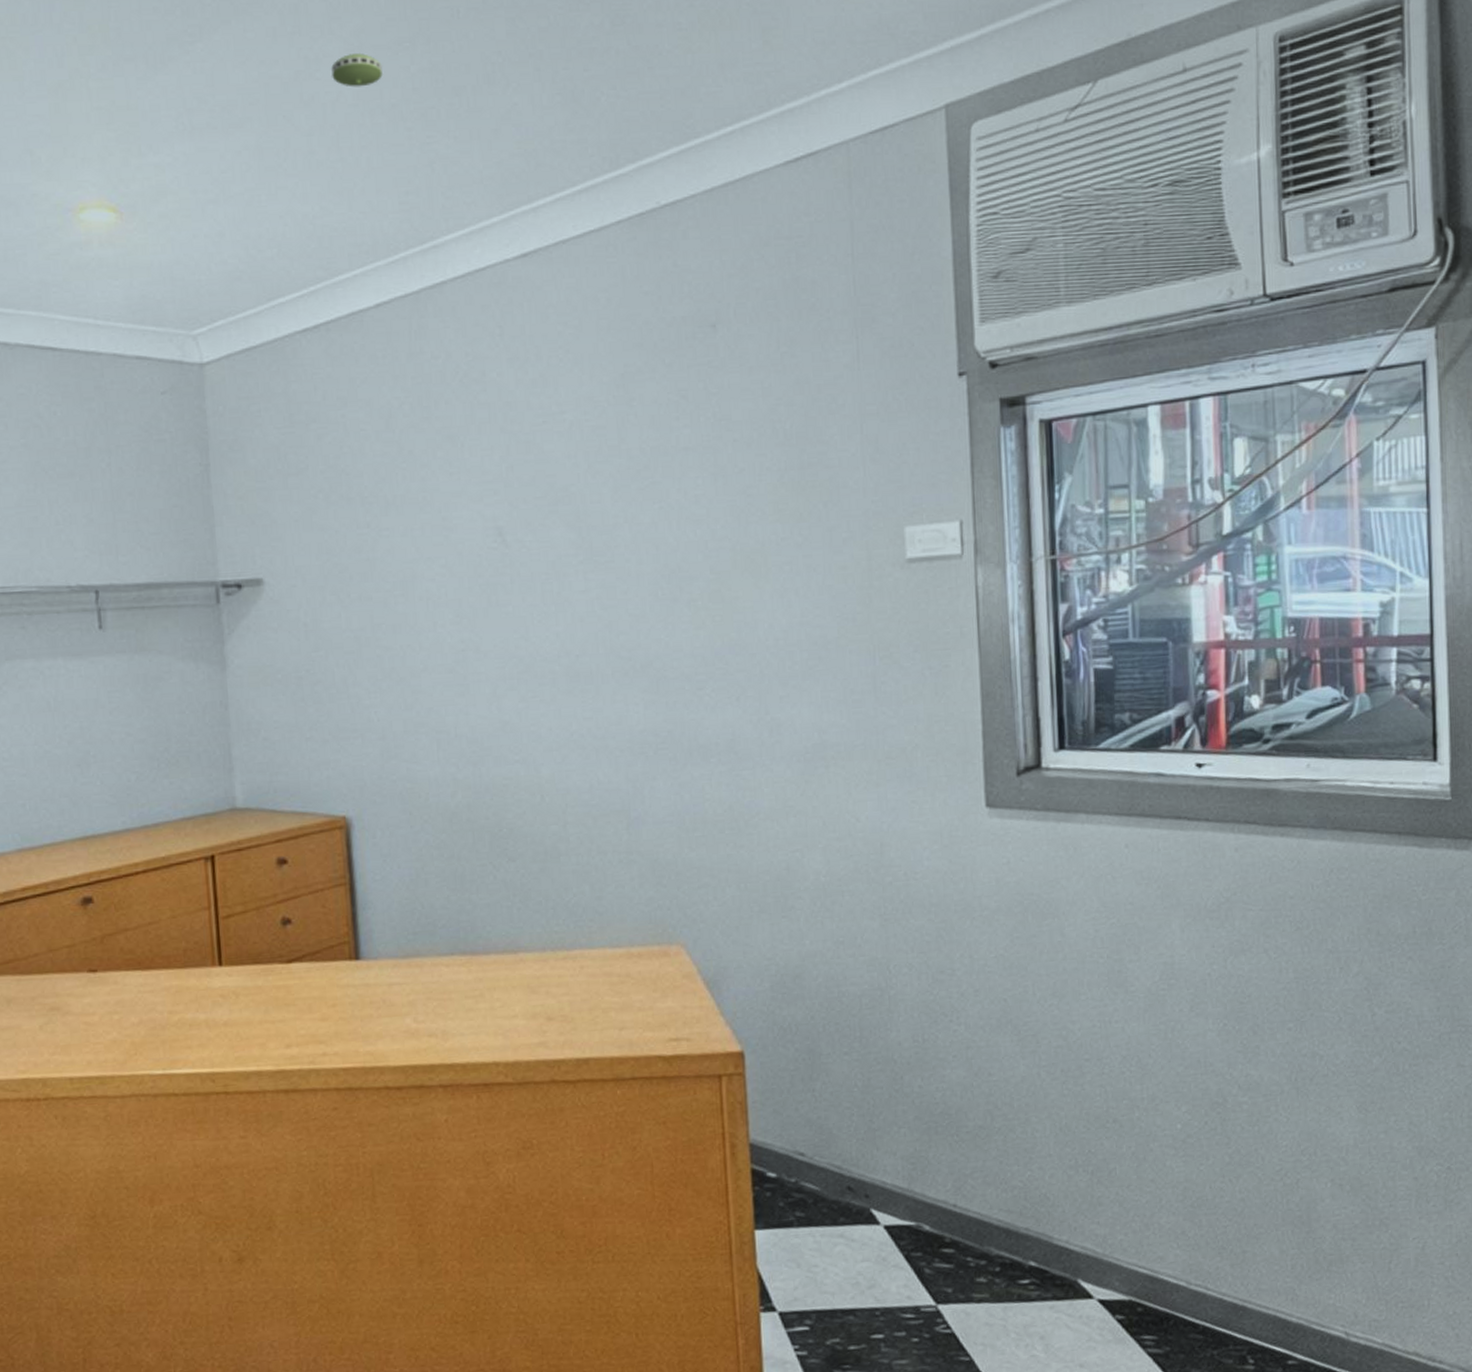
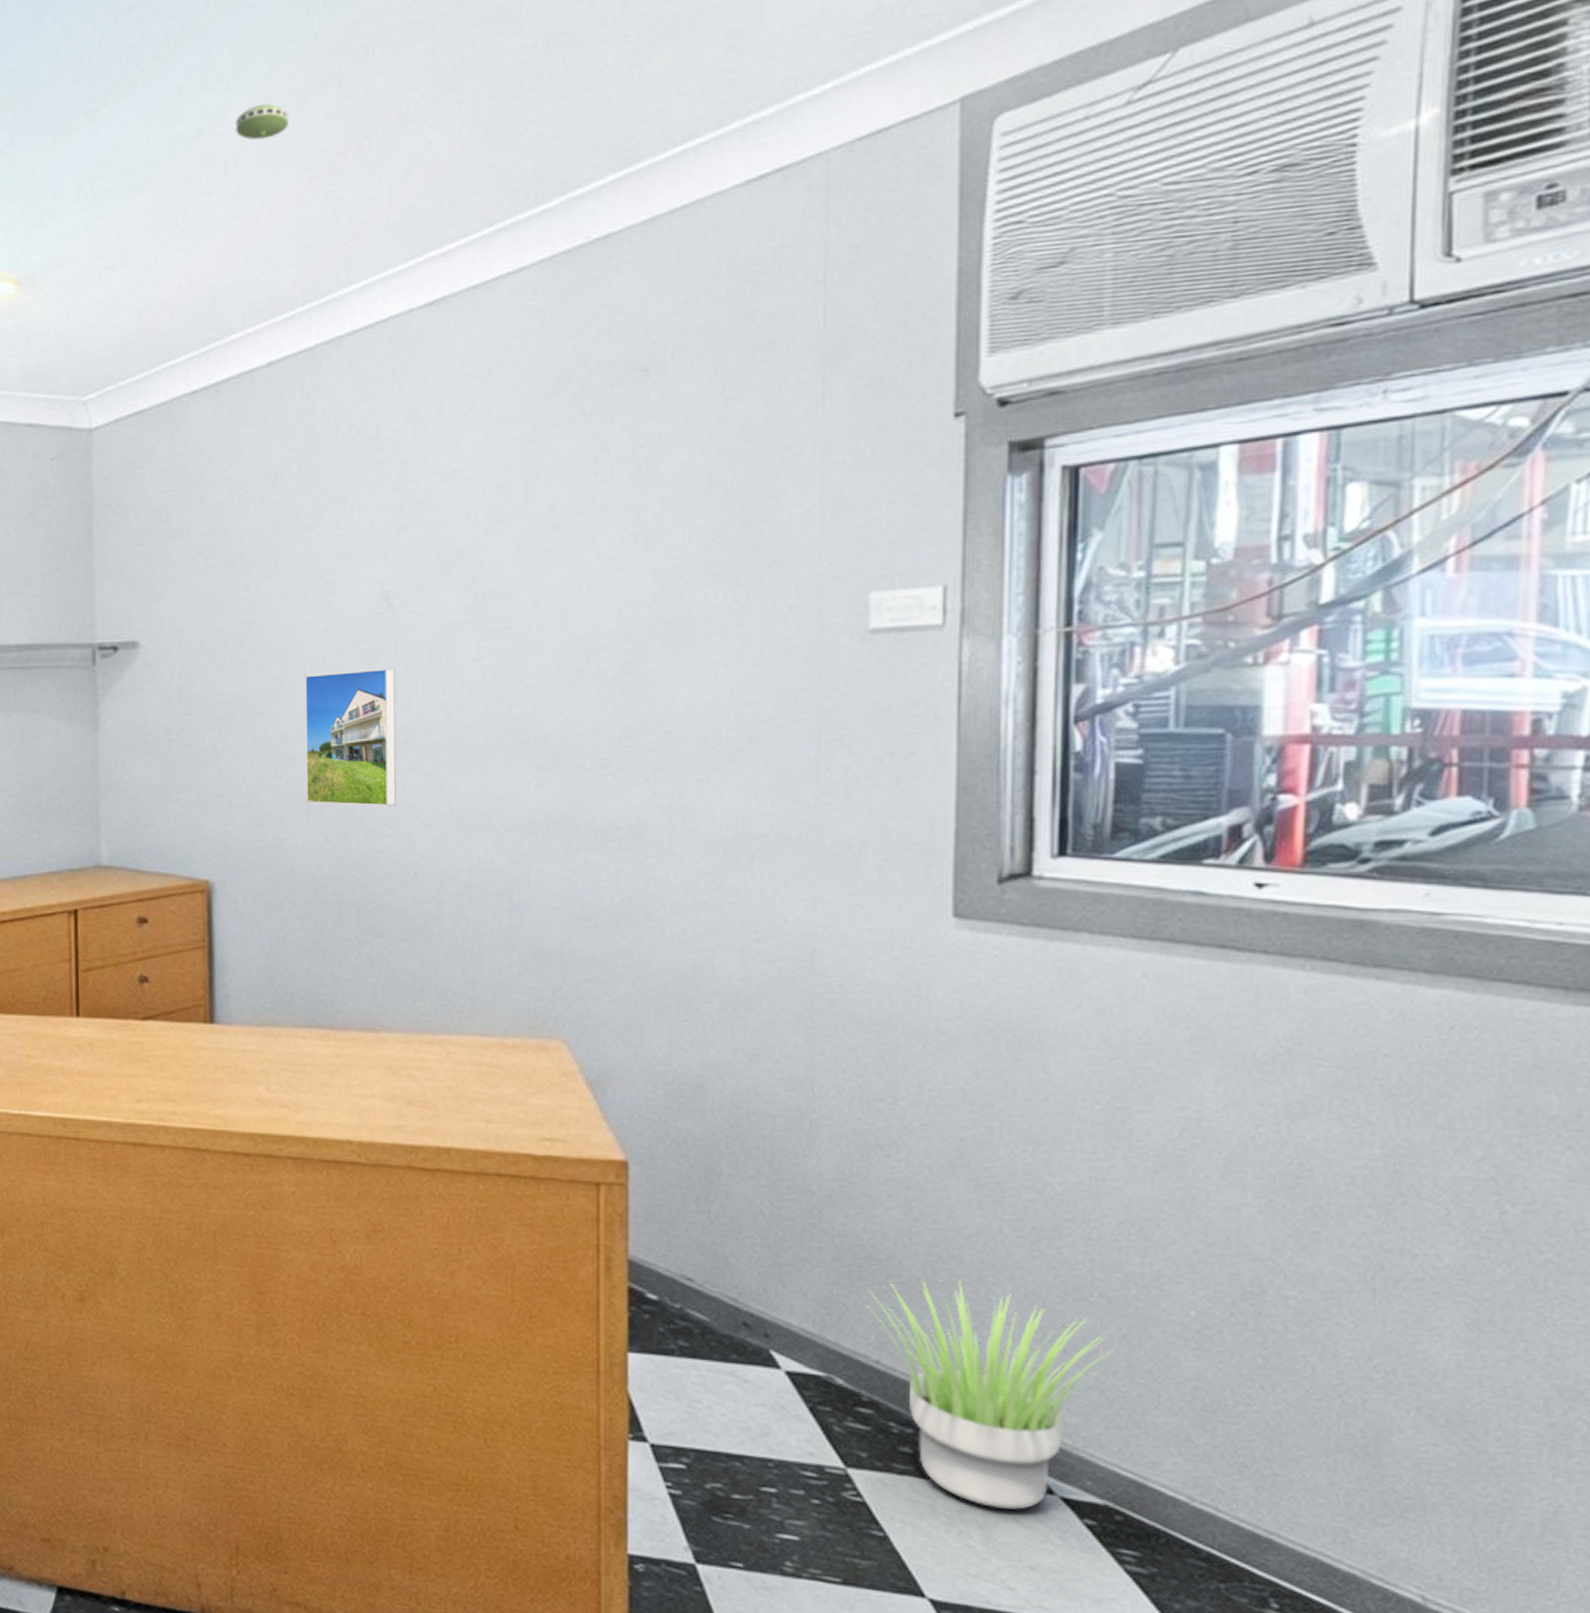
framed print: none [428,600,520,735] -> present [305,668,397,807]
potted plant: none [942,1123,1128,1319] -> present [865,1277,1115,1510]

